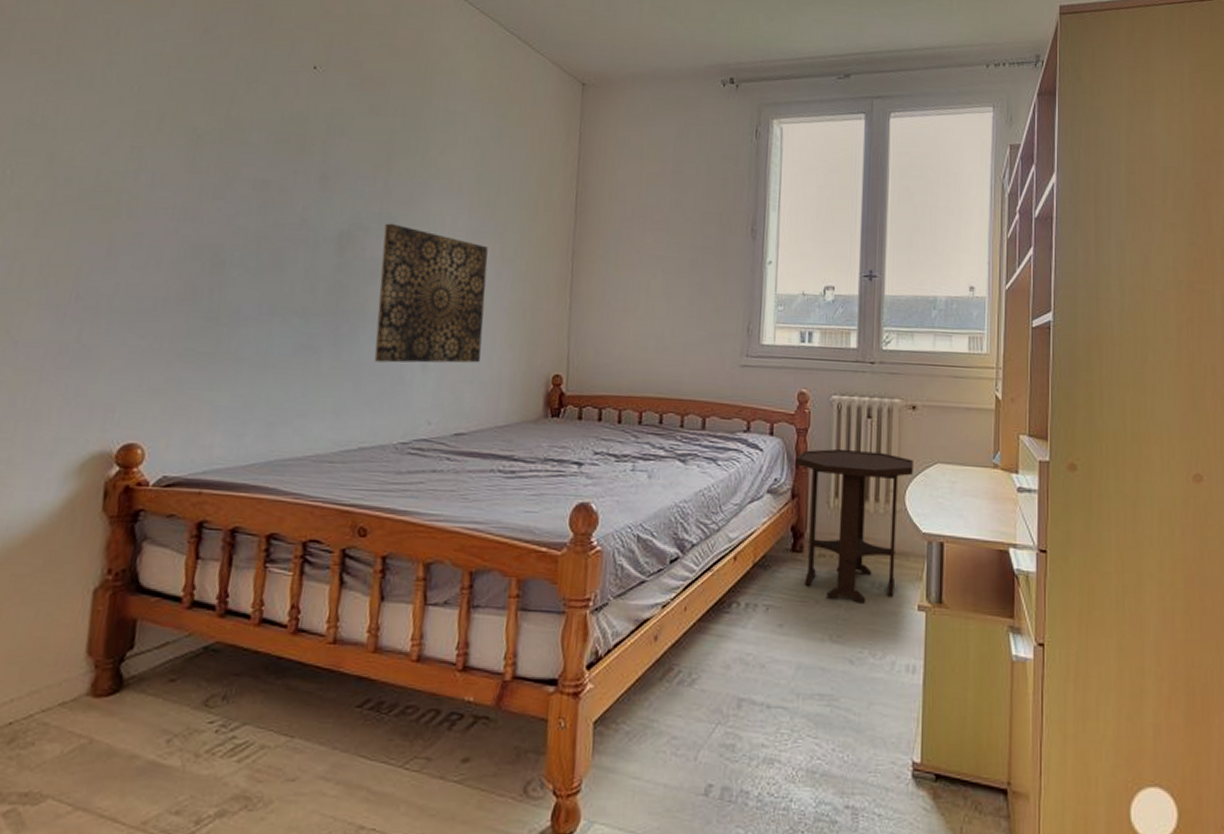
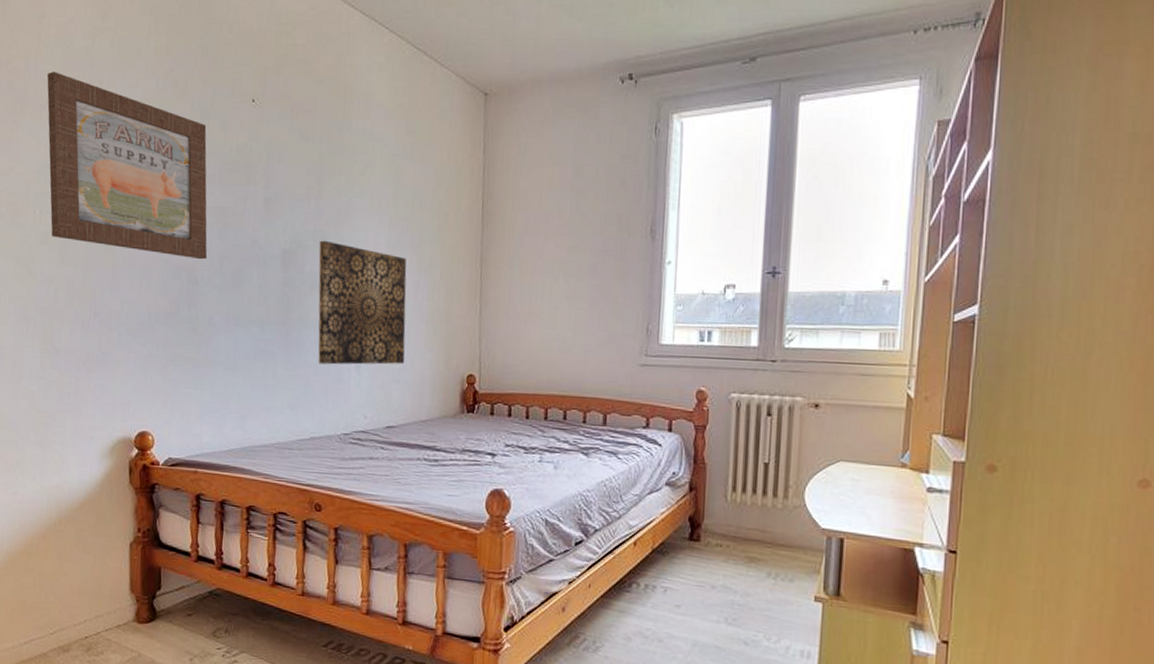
wall art: none [25,12,253,239] -> present [47,72,208,260]
side table: present [795,448,913,604] -> none [693,445,814,592]

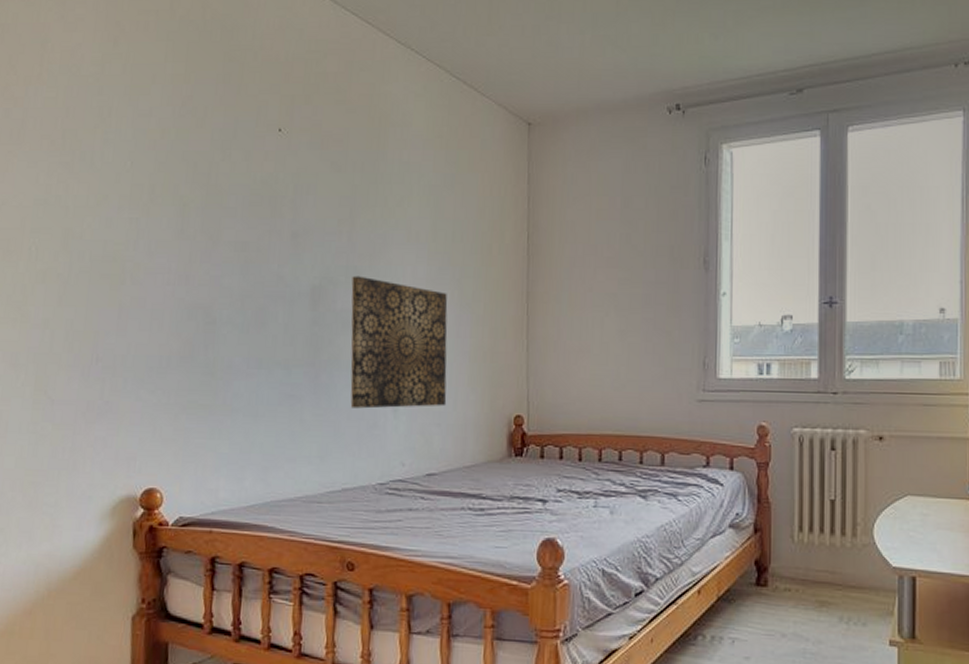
wall art: present [47,72,208,260] -> none [48,99,228,298]

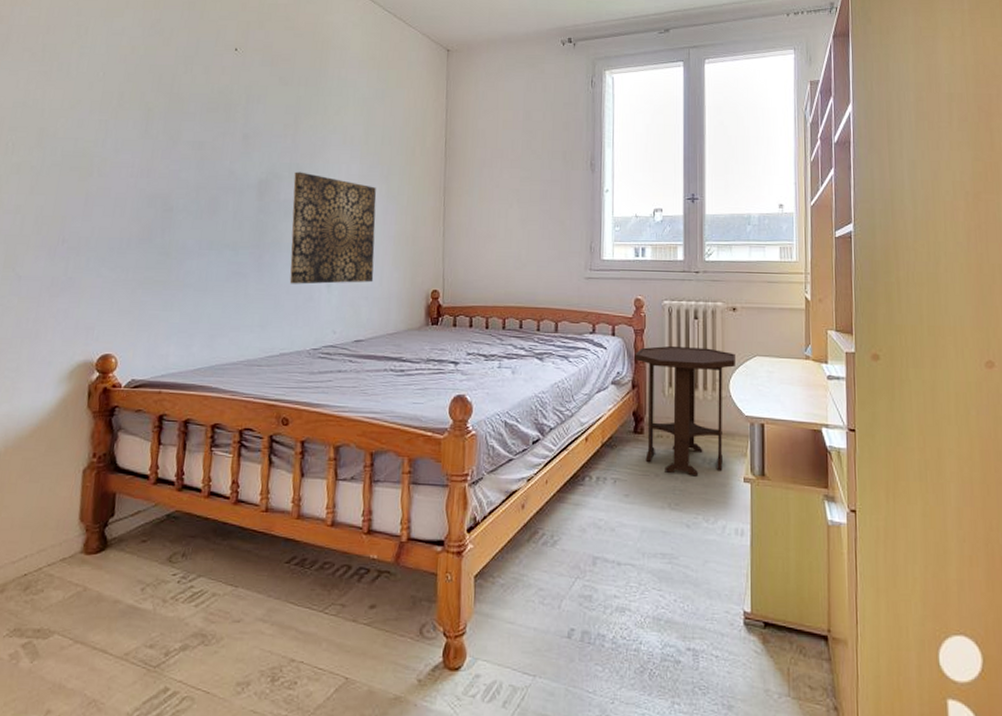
side table: none [757,482,881,638] -> present [634,345,735,477]

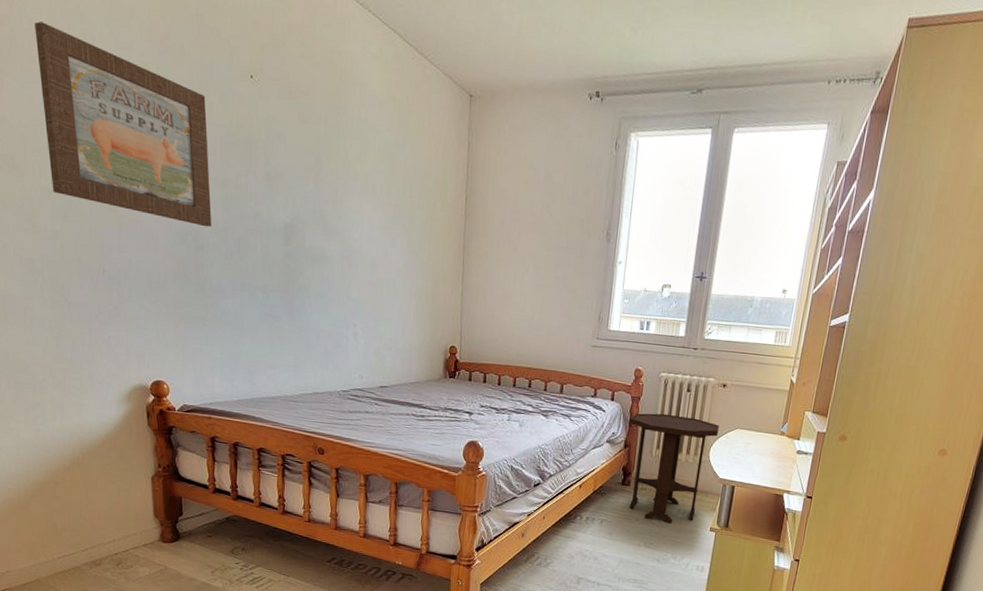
wall art: none [23,18,190,189] -> present [35,21,212,227]
wall art: present [289,171,377,285] -> none [318,218,398,334]

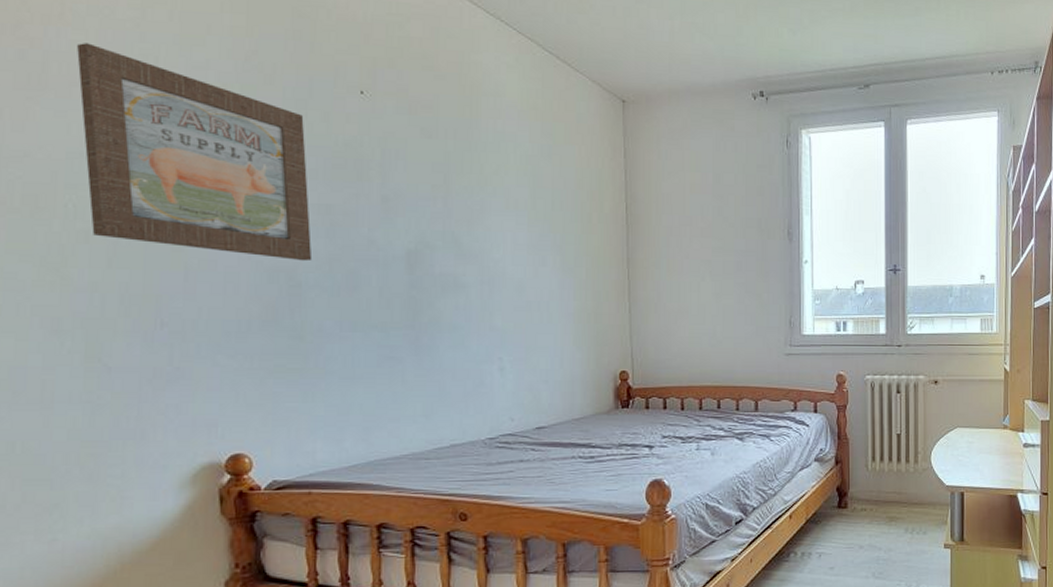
side table: present [629,413,719,524] -> none [837,420,937,546]

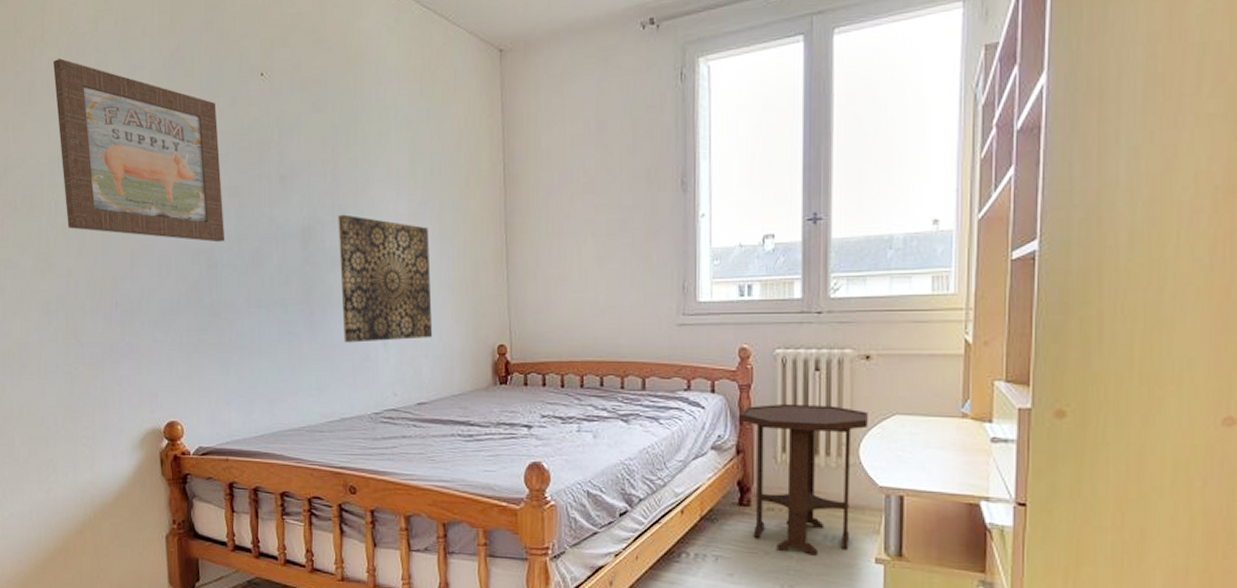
wall art: none [449,241,553,368] -> present [338,214,433,343]
side table: none [837,420,937,546] -> present [739,403,868,556]

